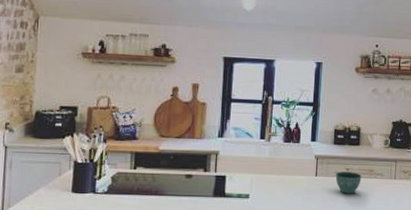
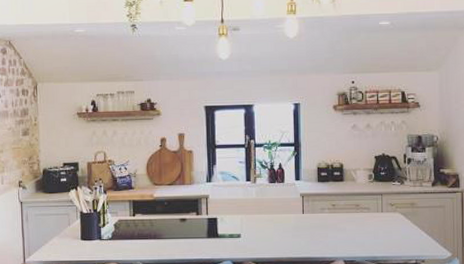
flower pot: present [335,172,362,194] -> none [322,208,348,229]

